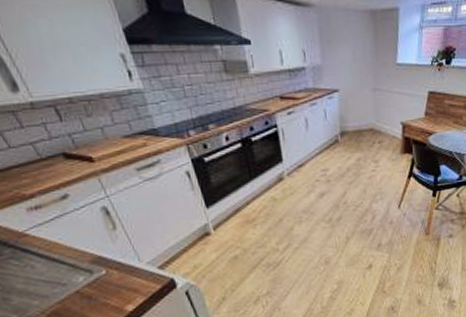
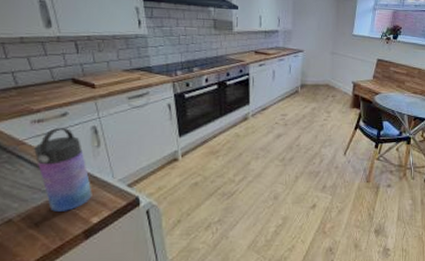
water bottle: none [39,212,121,305] -> present [34,128,92,212]

